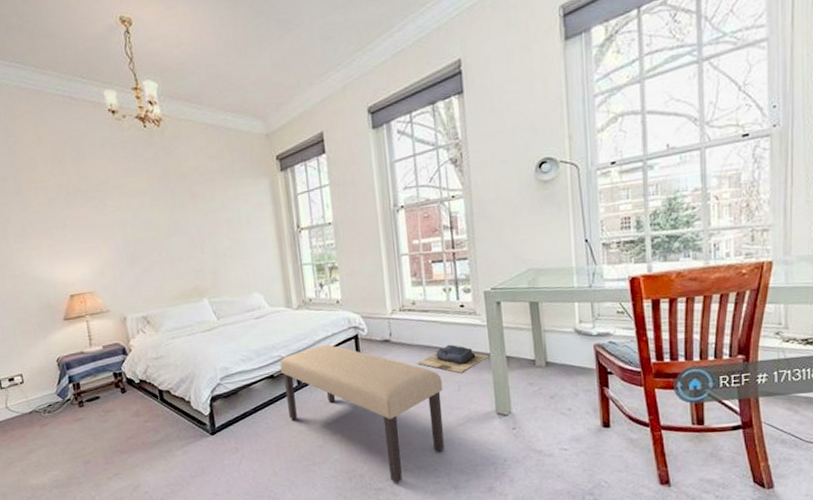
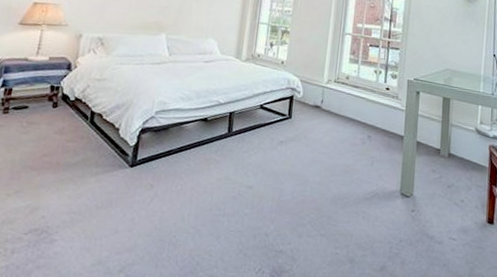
bench: present [279,344,444,484] -> none [211,98,359,248]
backpack: present [417,344,489,373] -> none [340,121,403,149]

